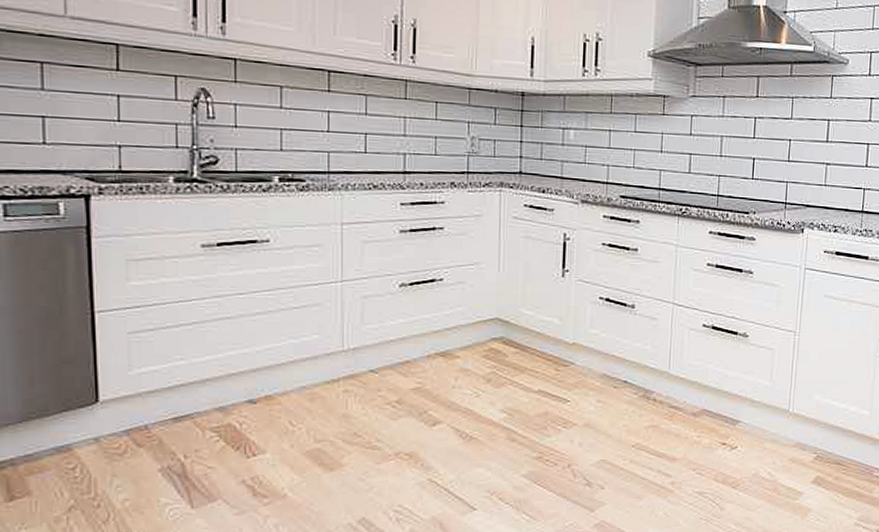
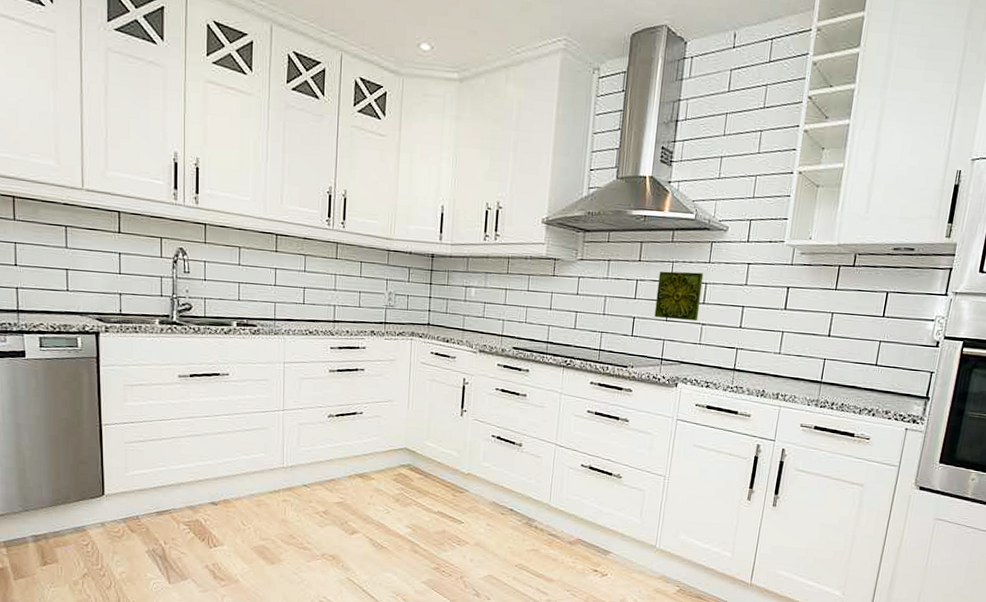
decorative tile: none [775,107,826,161] -> present [654,271,704,321]

